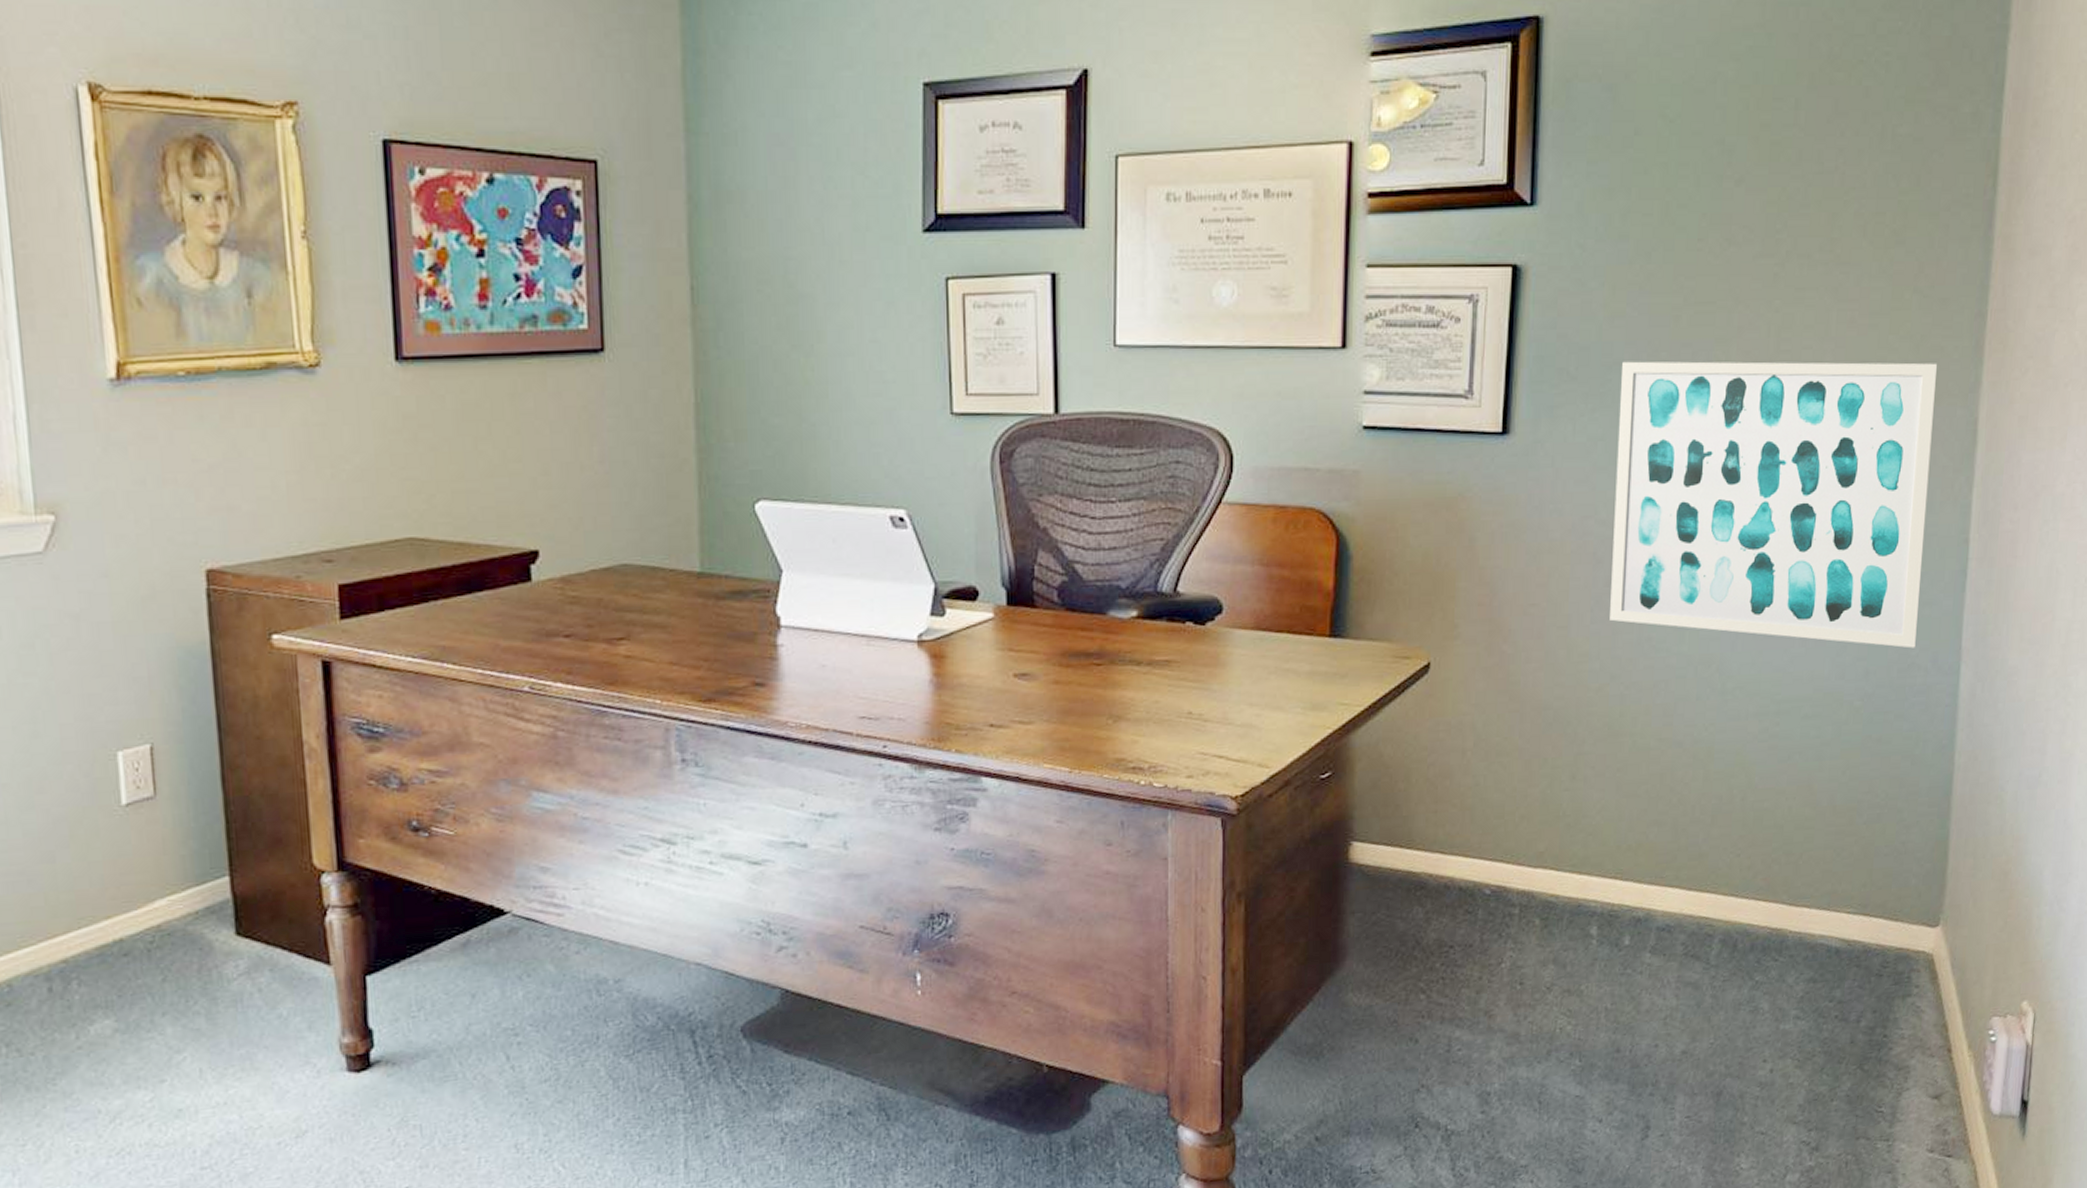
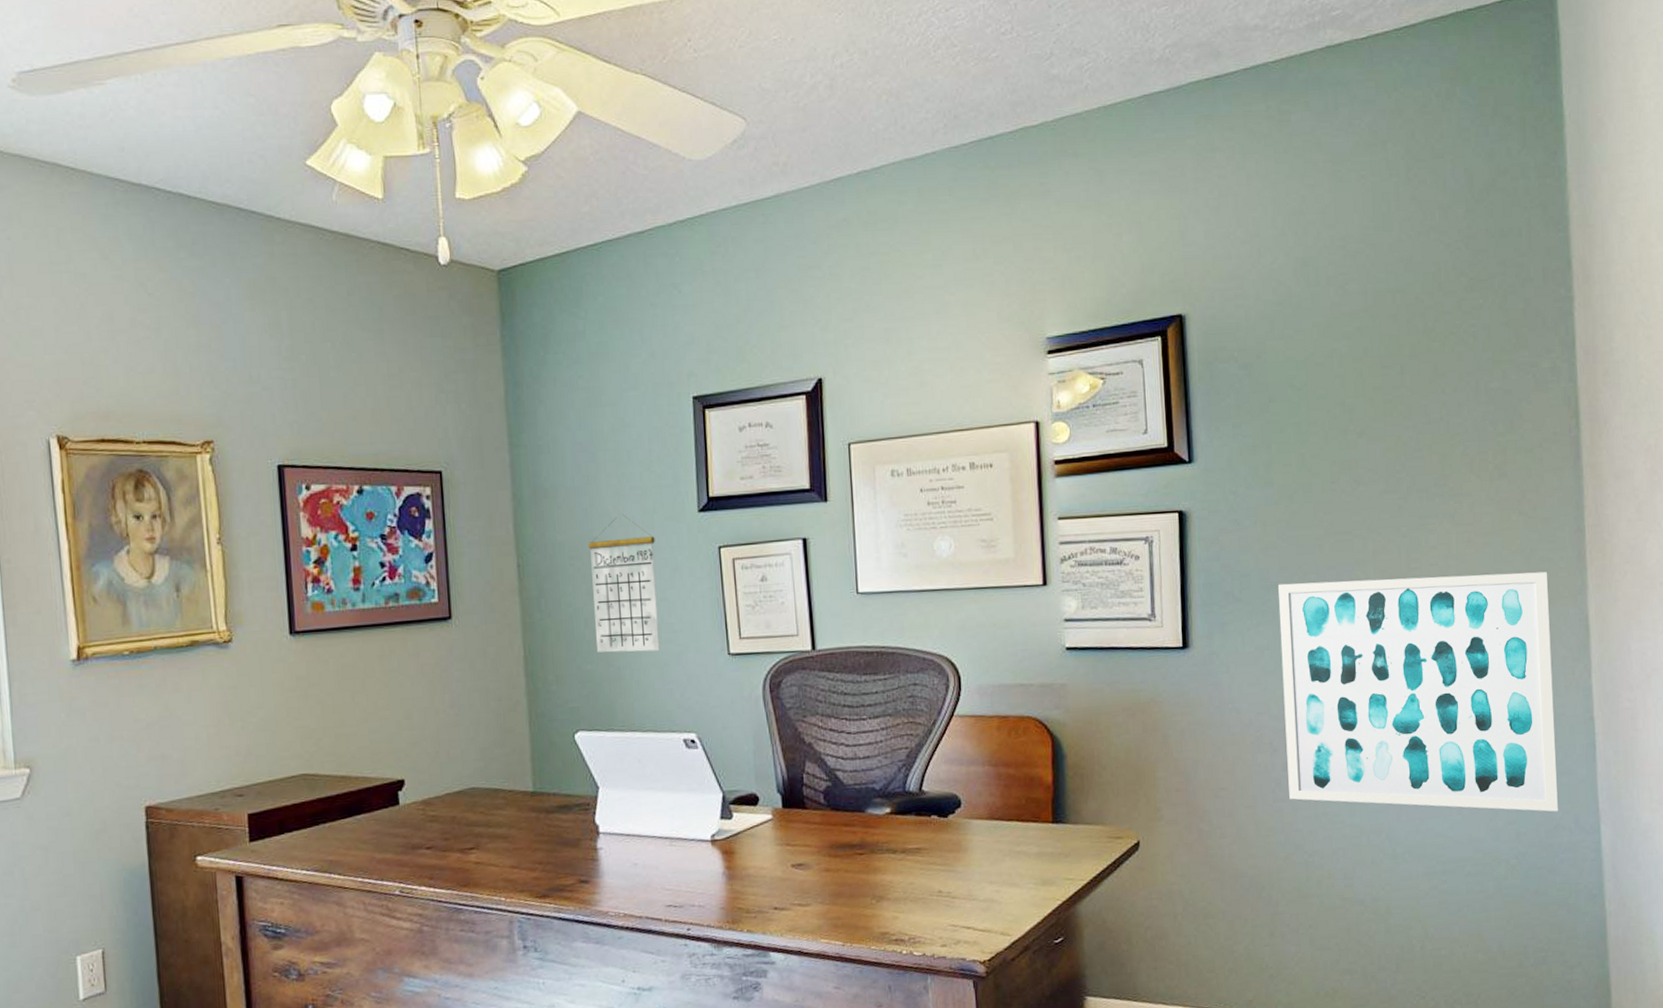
calendar: none [780,229,867,405] -> present [587,513,660,653]

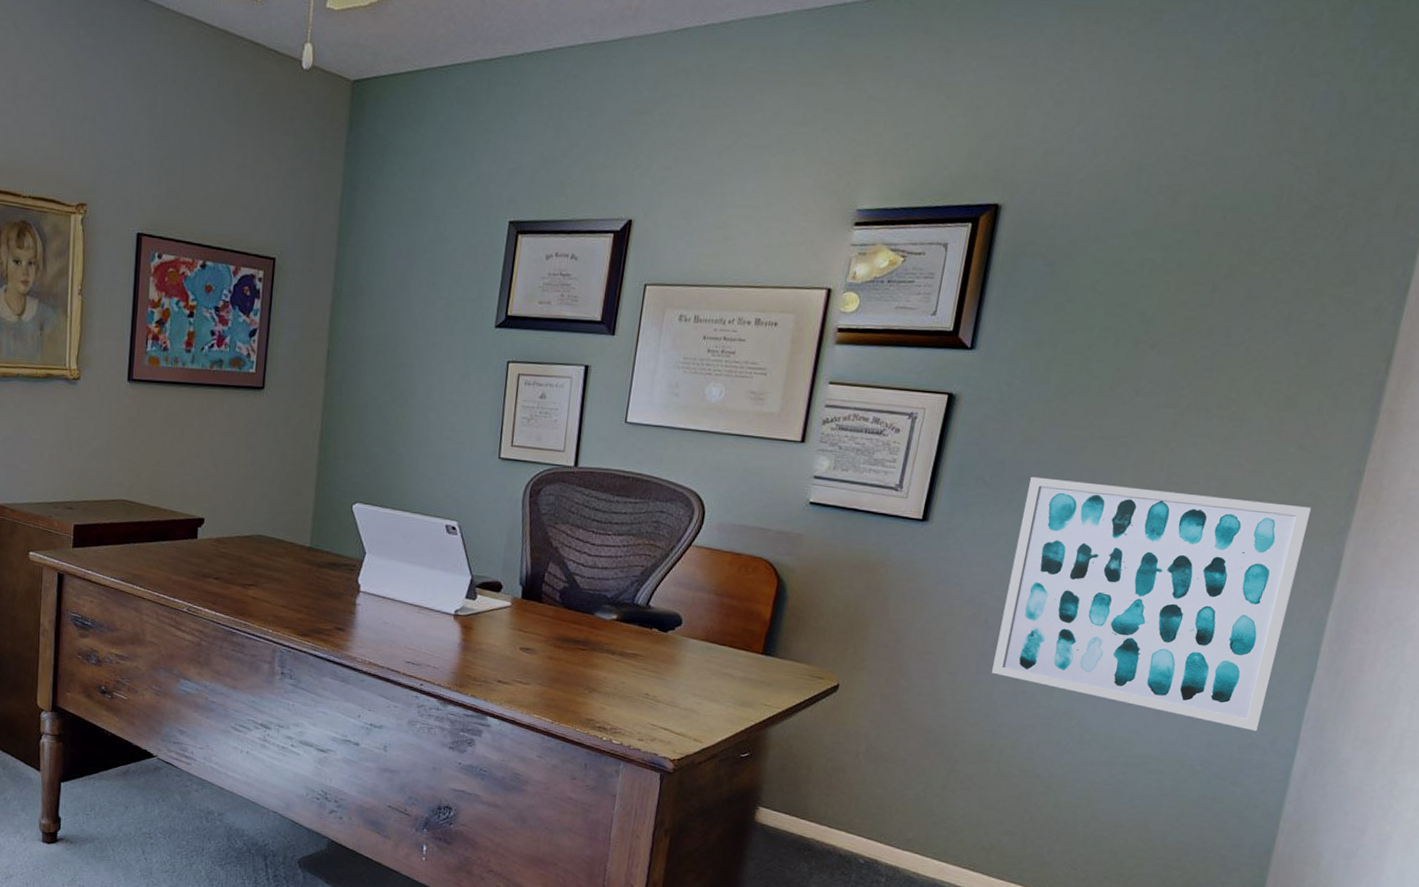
calendar: present [587,513,660,653] -> none [383,319,452,445]

